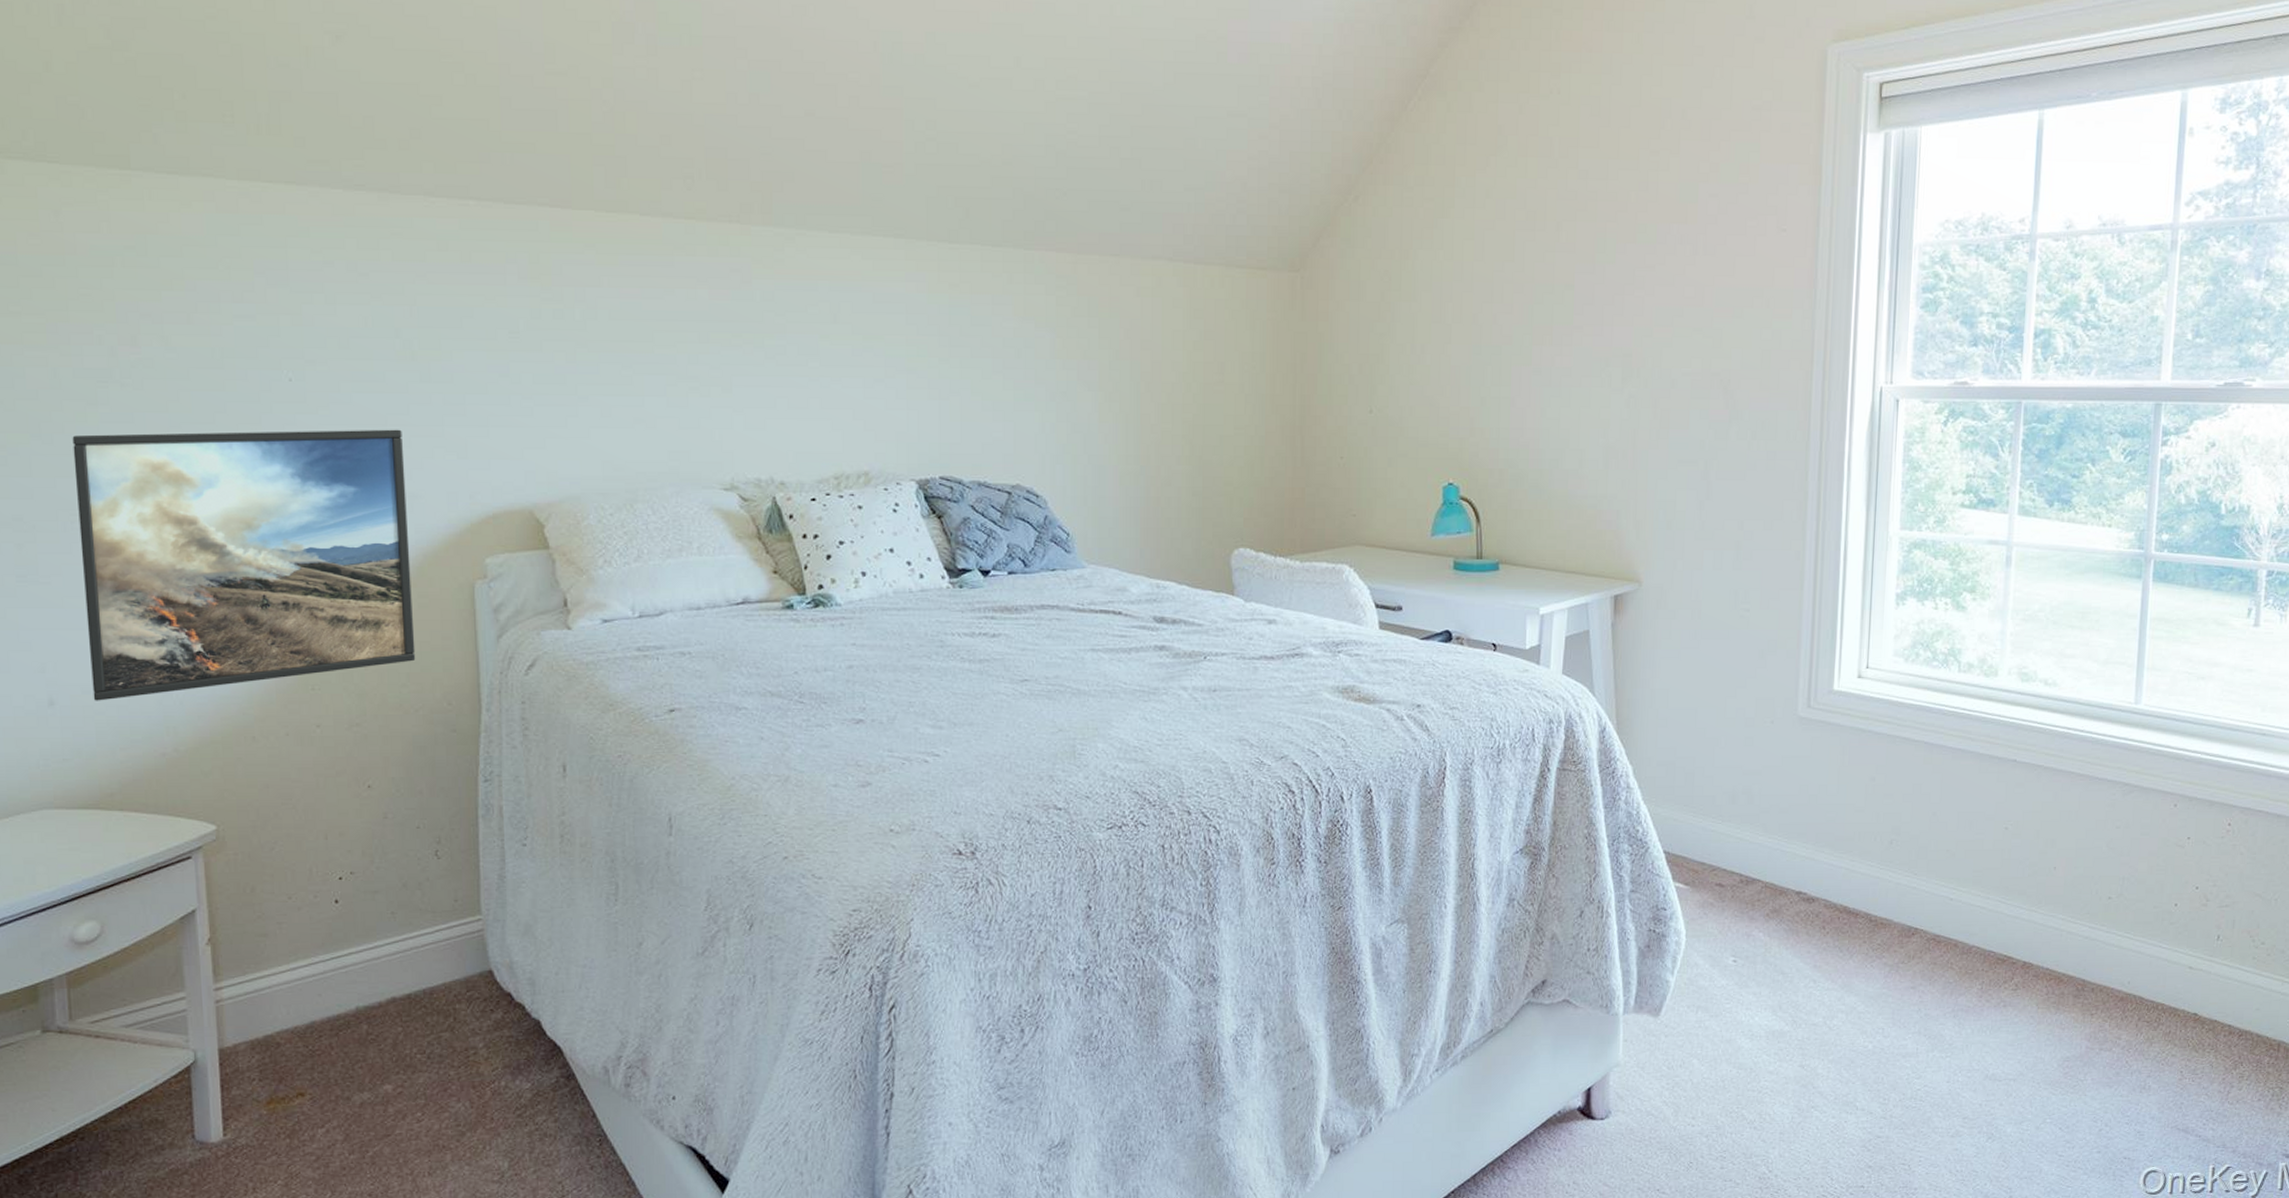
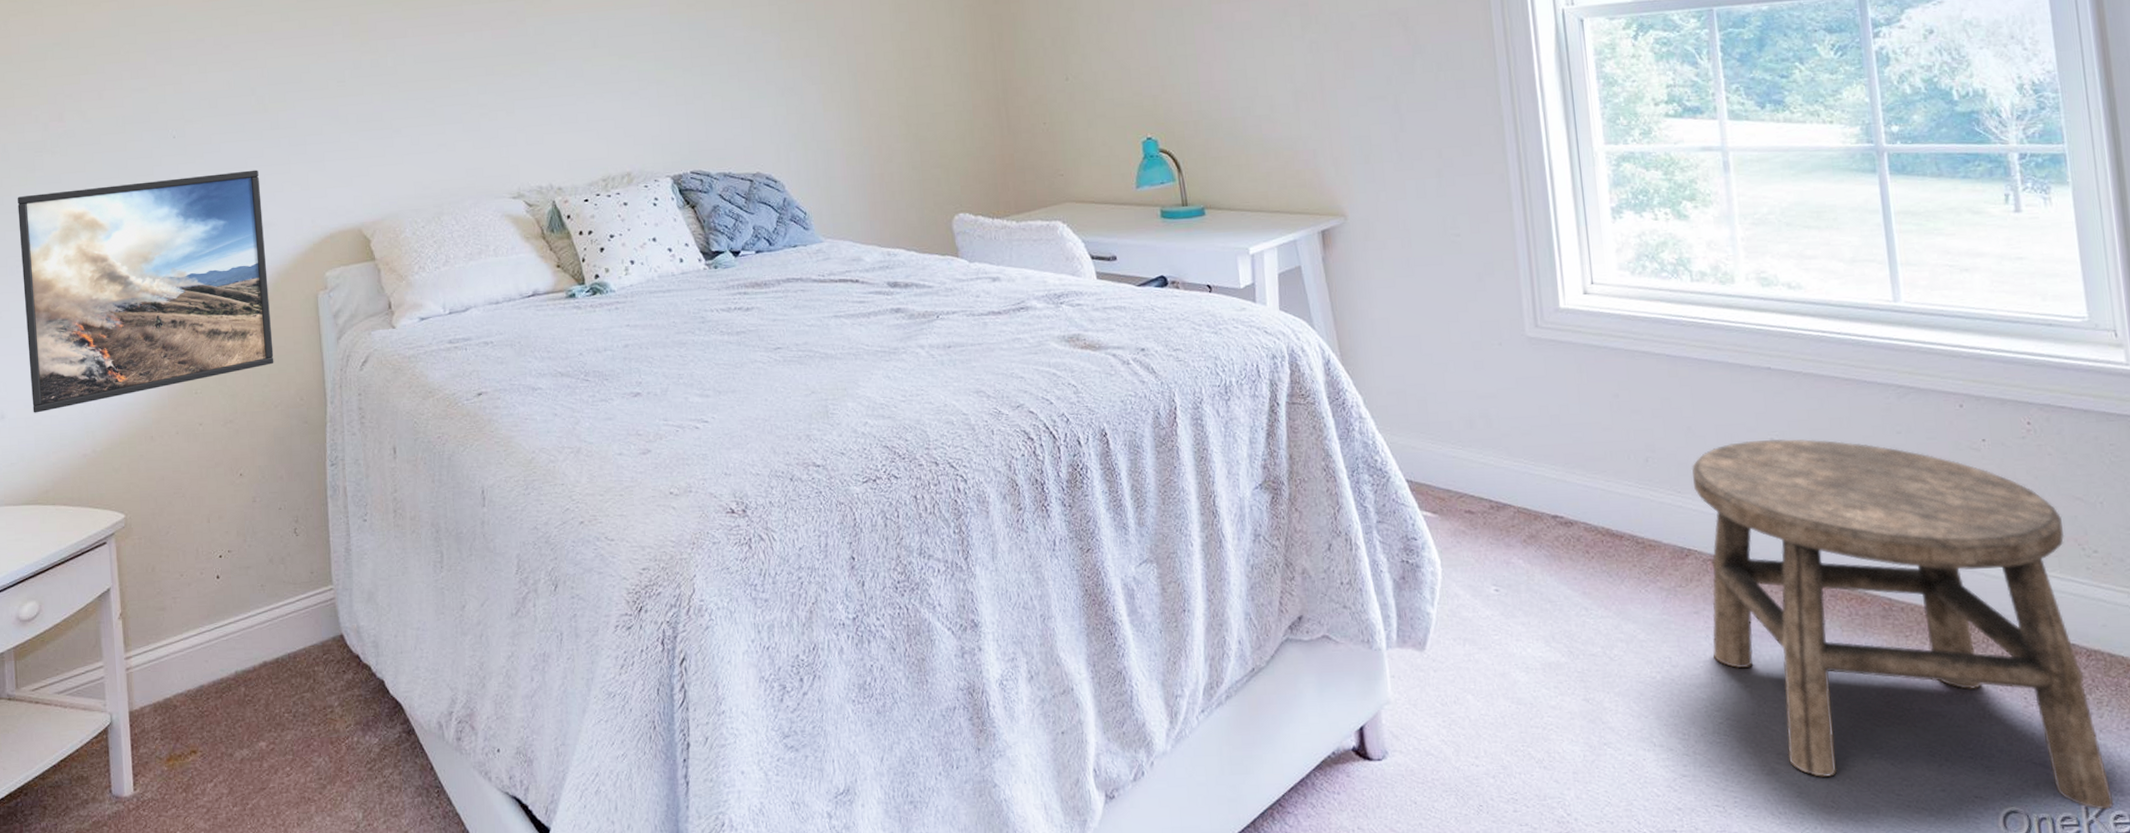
stool: none [1922,828,2241,1170] -> present [1691,438,2114,810]

